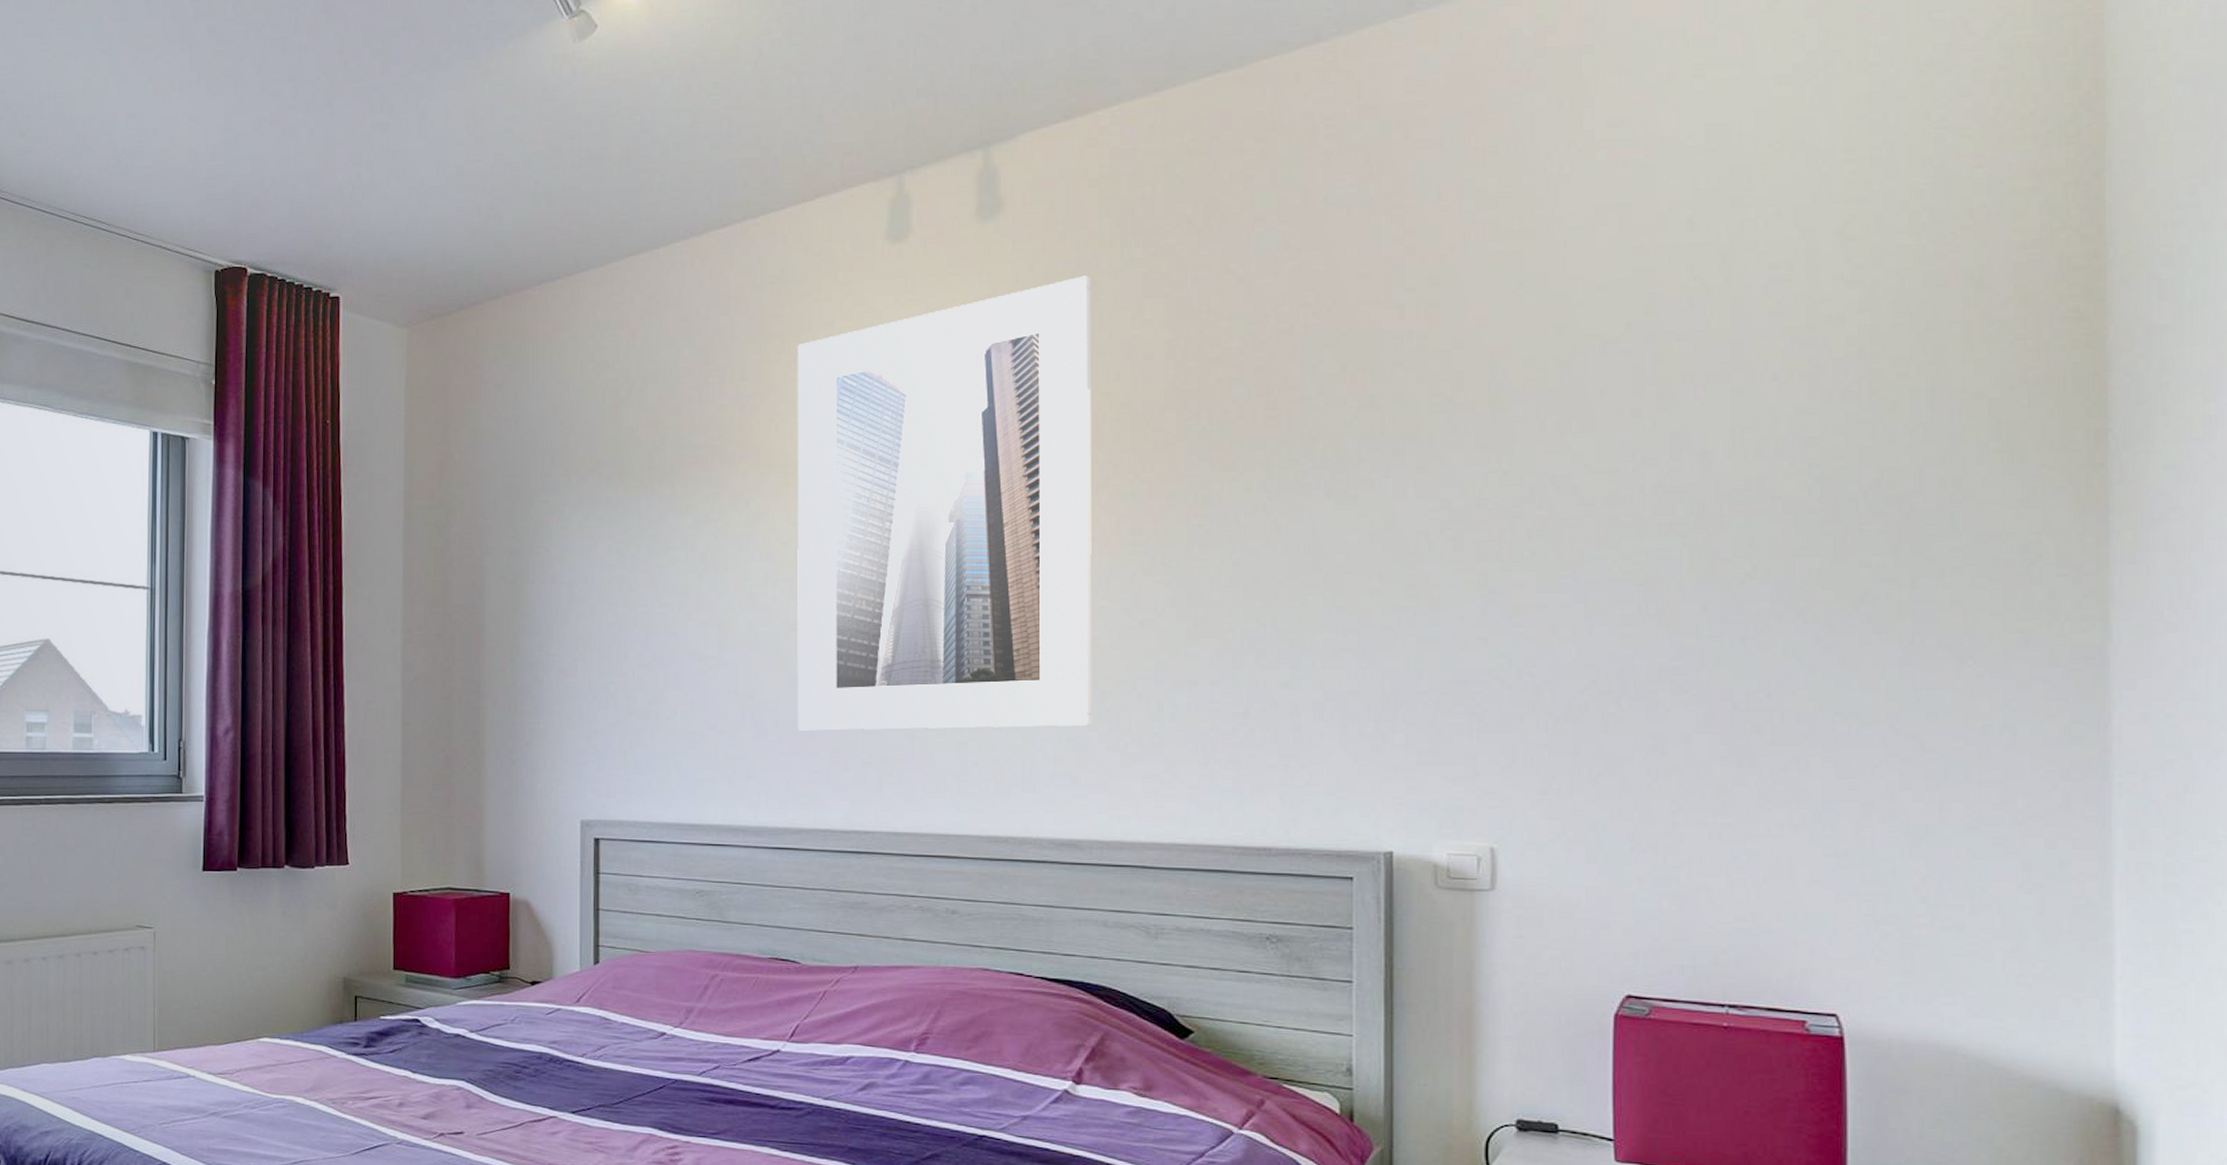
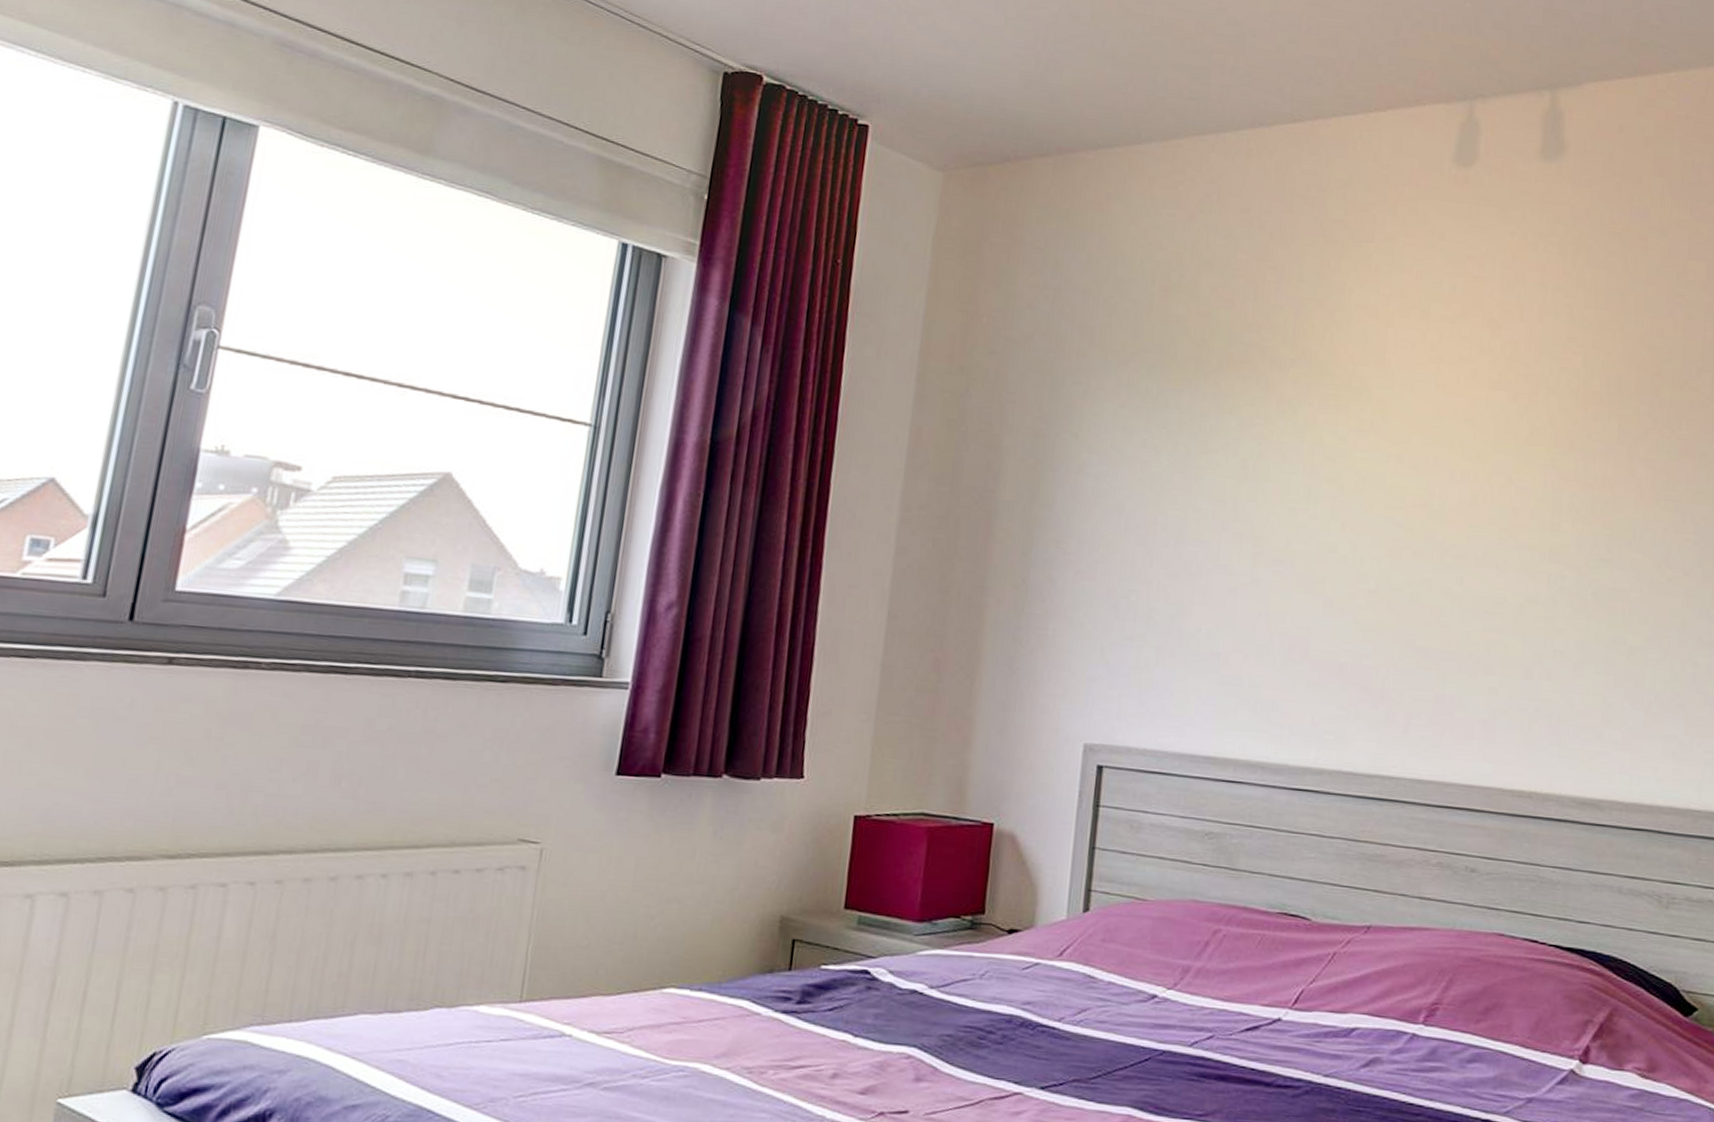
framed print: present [797,275,1092,731] -> none [1328,229,1642,682]

